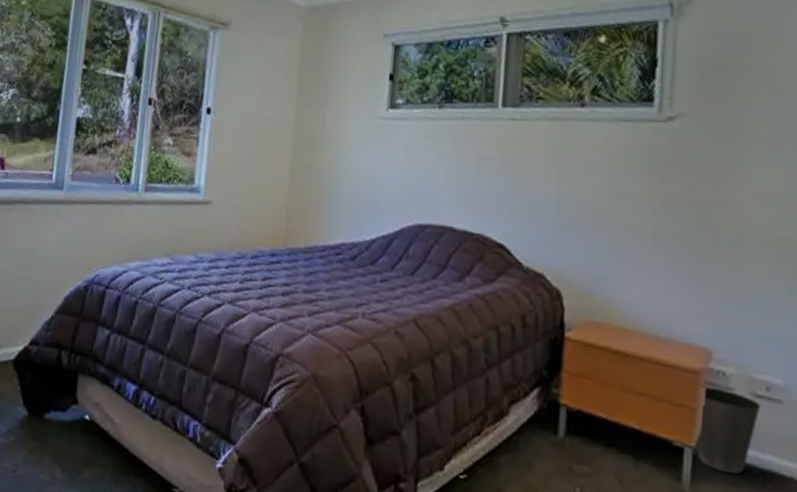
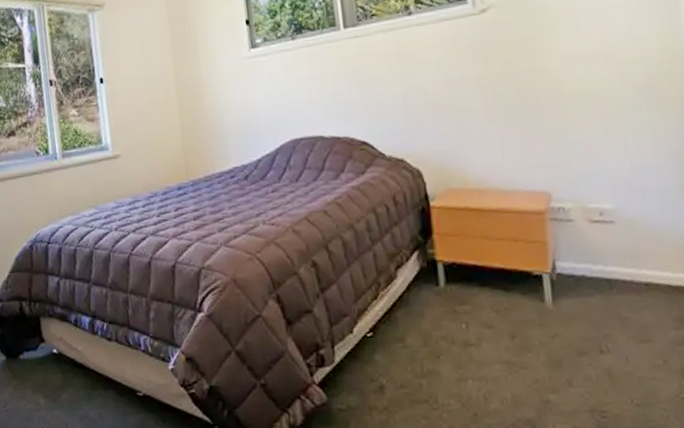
waste basket: present [695,386,762,474] -> none [548,221,598,288]

